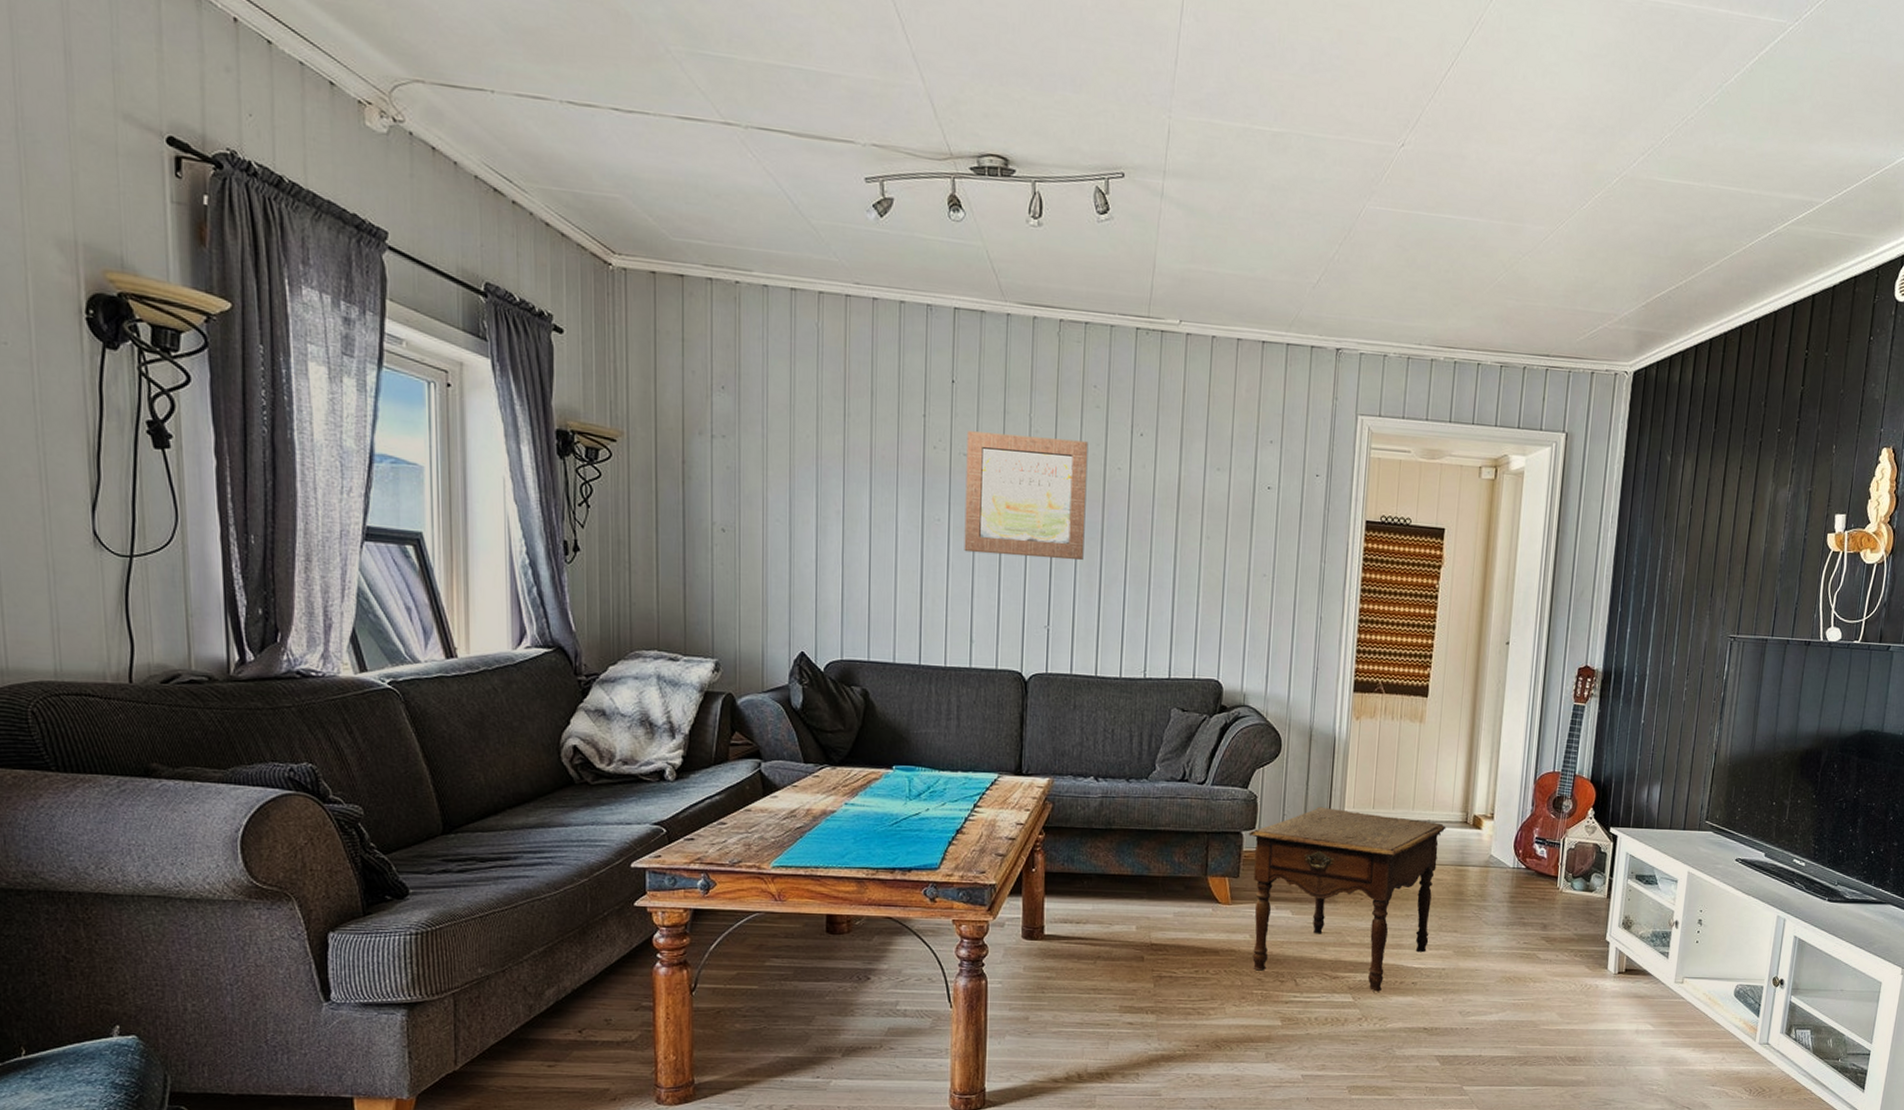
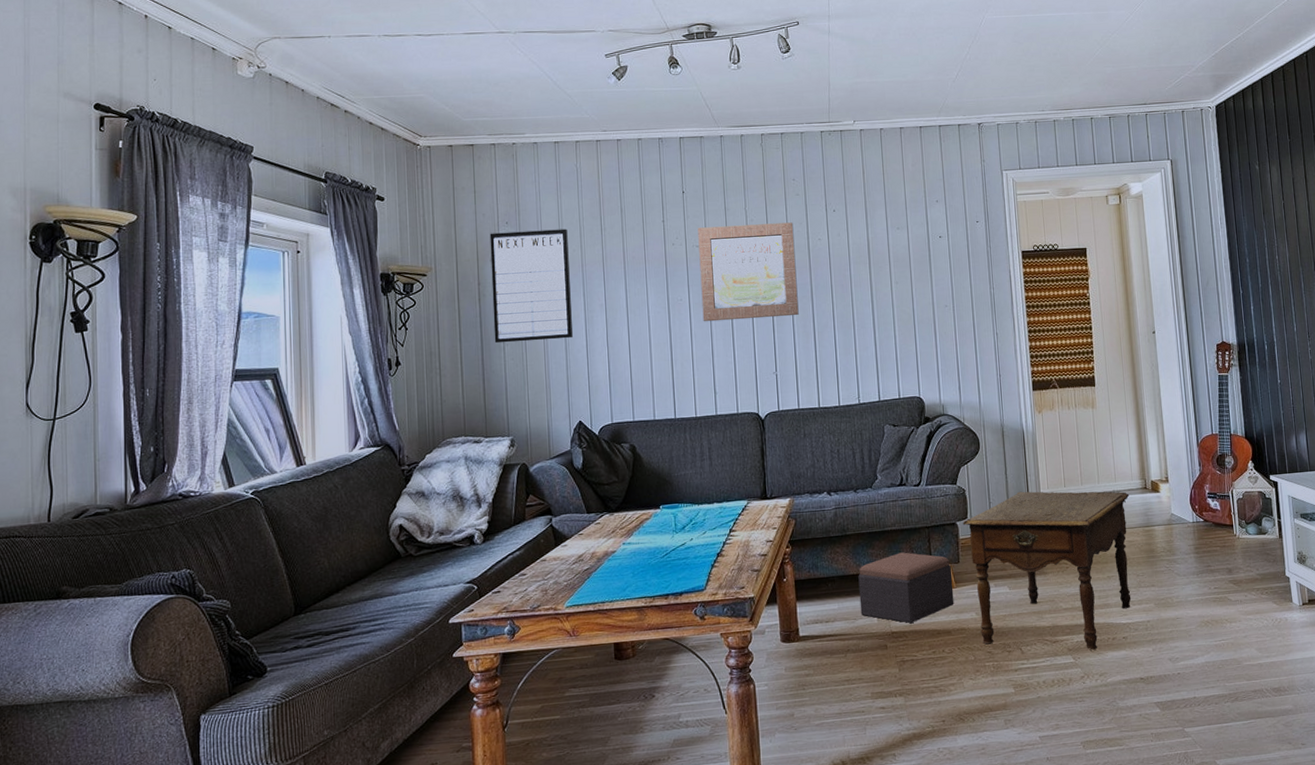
writing board: none [700,398,801,549] -> present [489,229,574,344]
footstool: none [1117,857,1229,937] -> present [858,552,954,624]

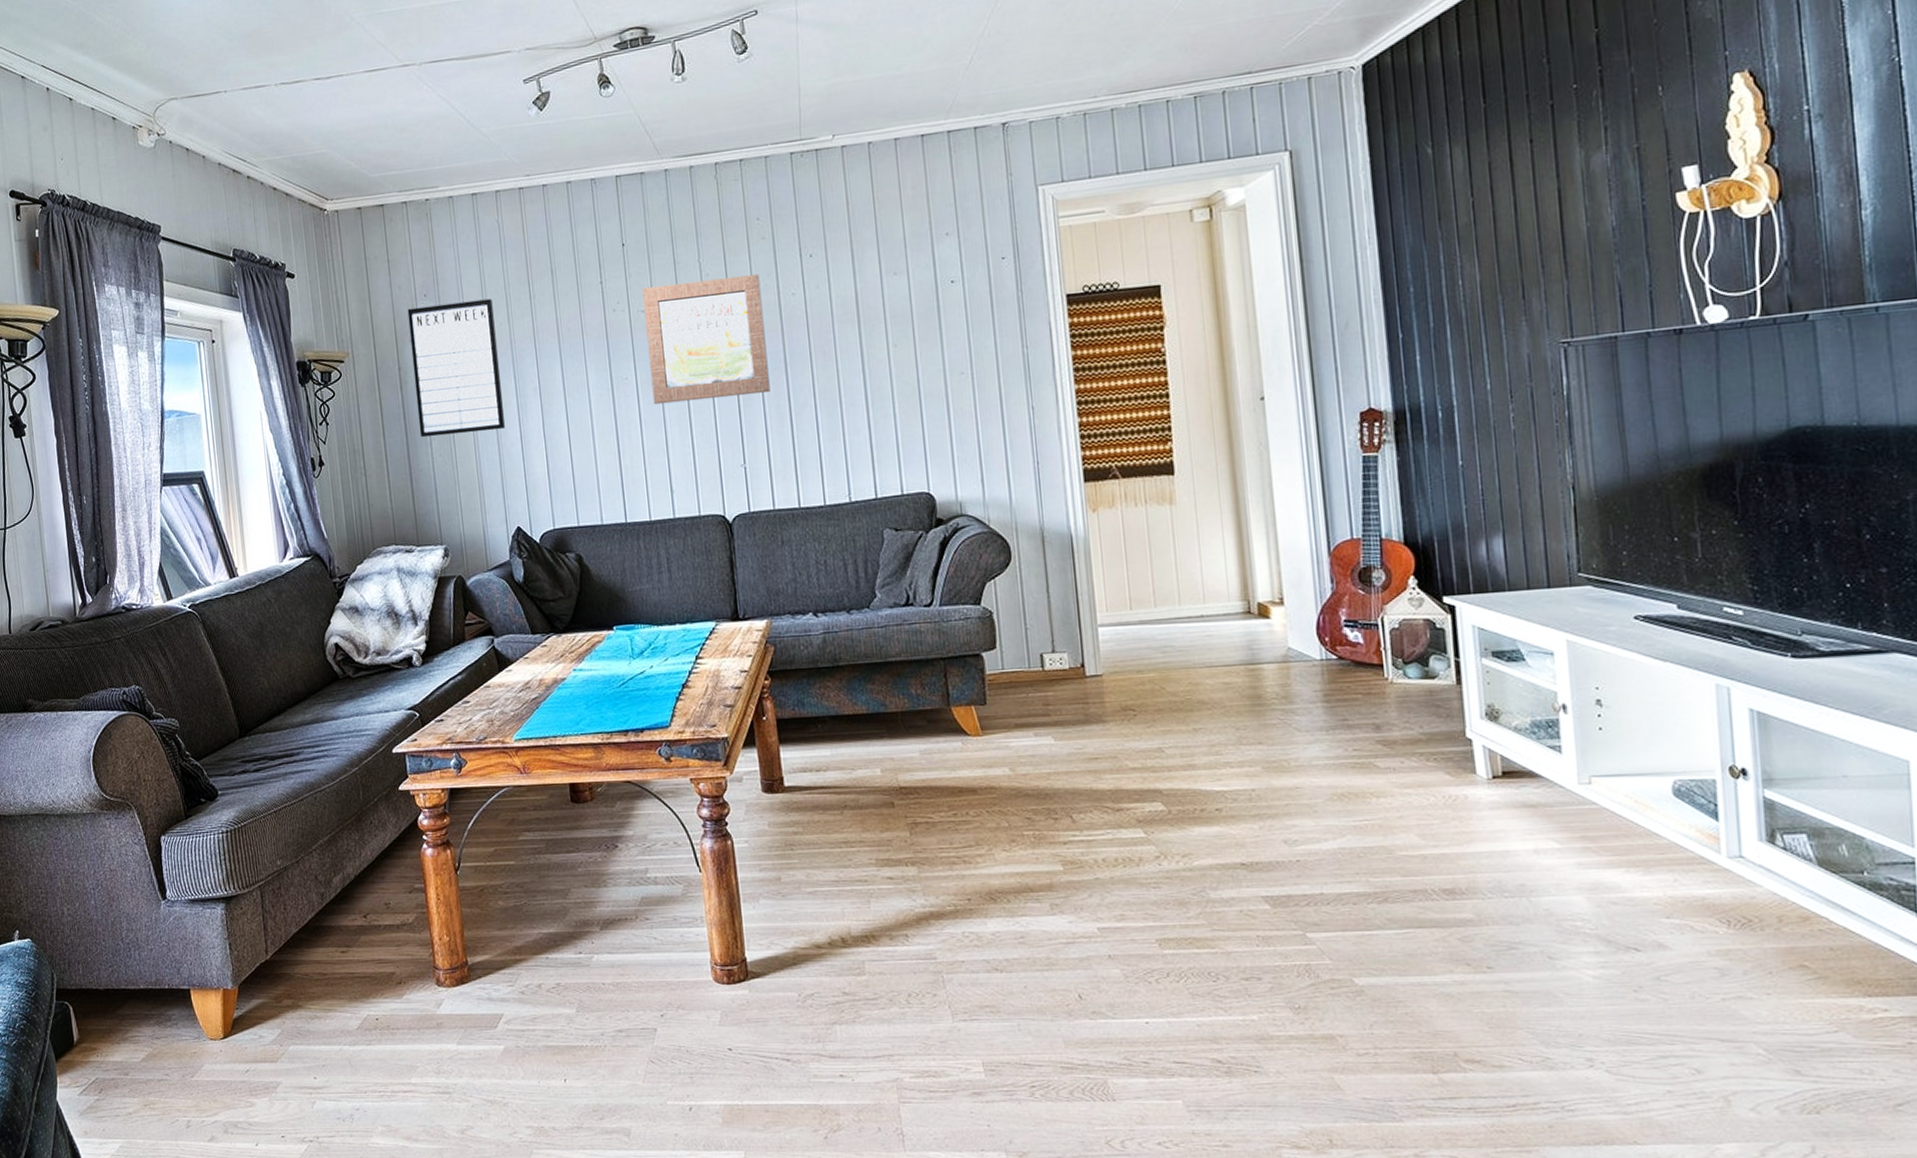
footstool: present [858,552,954,624] -> none [855,689,981,778]
side table: present [962,491,1131,650] -> none [989,614,1228,823]

